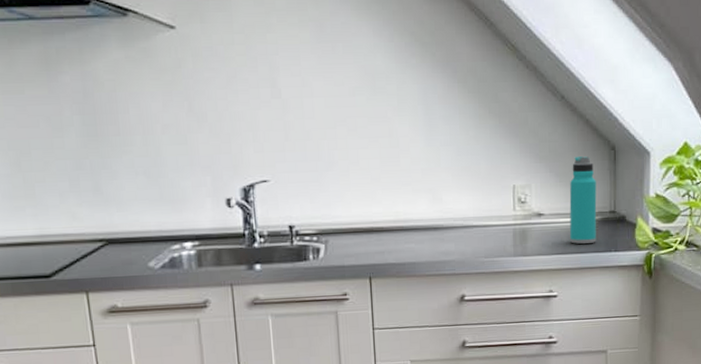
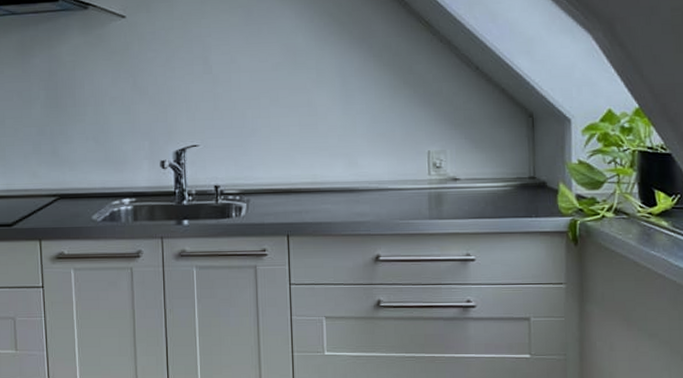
water bottle: present [569,156,597,244] -> none [486,124,515,209]

